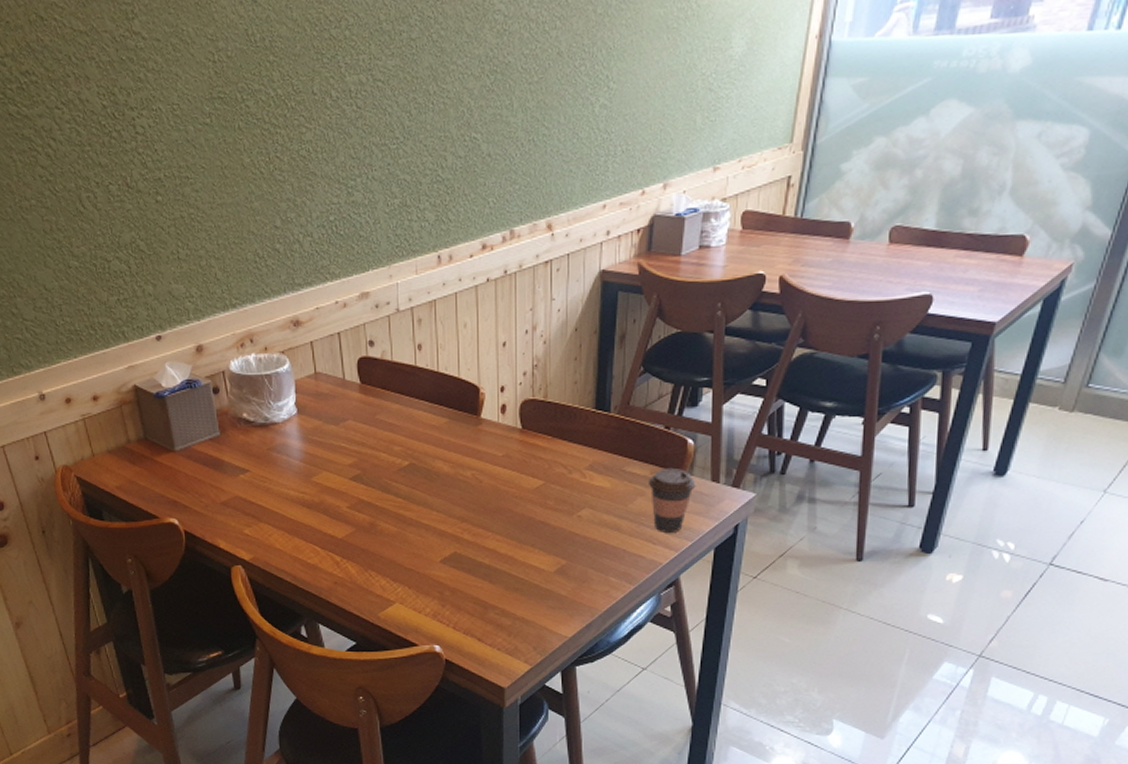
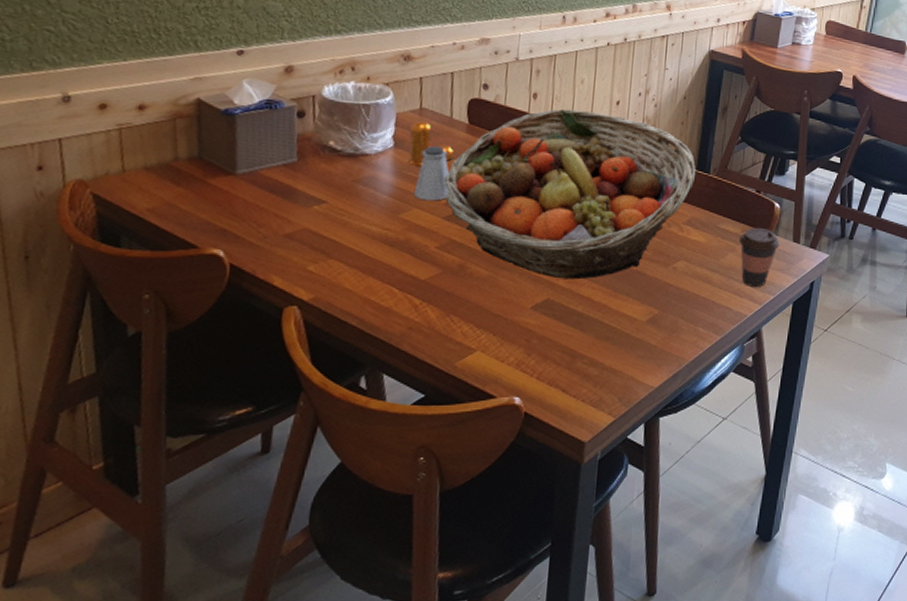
pepper shaker: none [309,384,352,430] -> present [409,120,455,166]
saltshaker: none [320,409,352,463] -> present [413,146,450,201]
fruit basket: none [345,356,595,533] -> present [444,108,696,280]

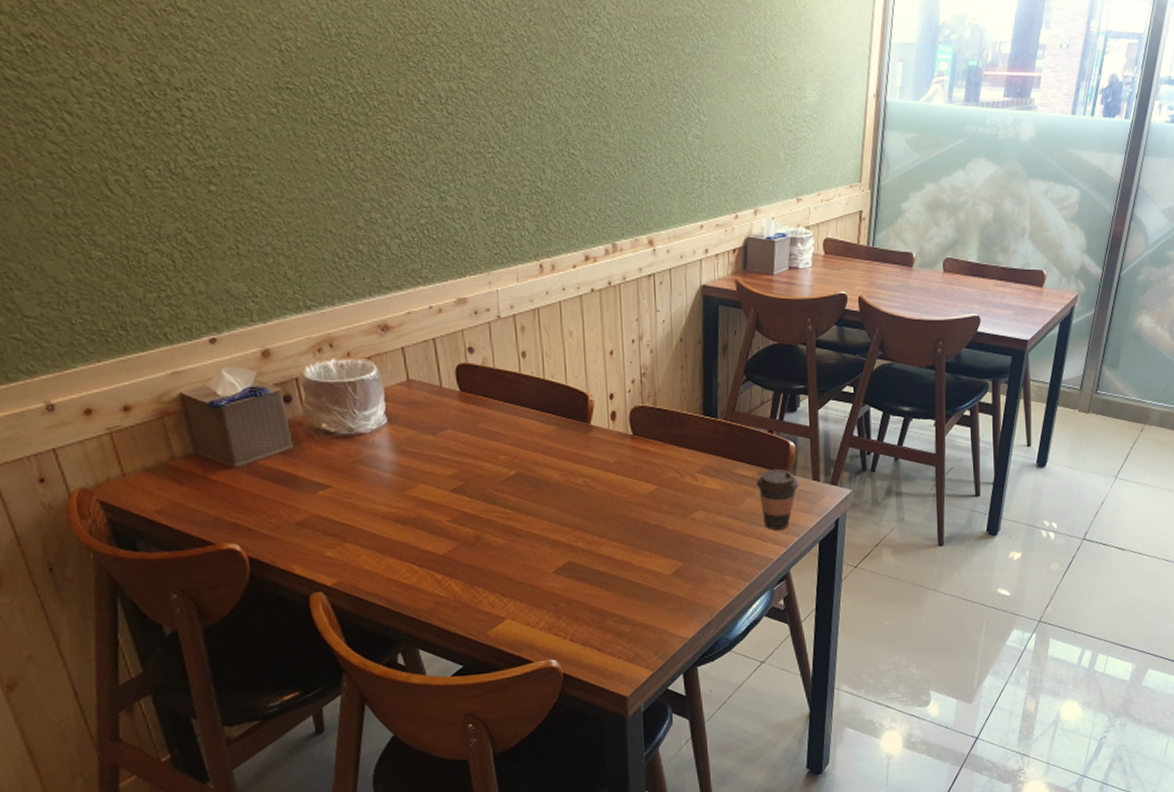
pepper shaker: present [409,120,455,166] -> none [401,392,451,440]
saltshaker: present [413,146,450,201] -> none [416,418,452,475]
fruit basket: present [444,108,696,280] -> none [445,364,704,541]

